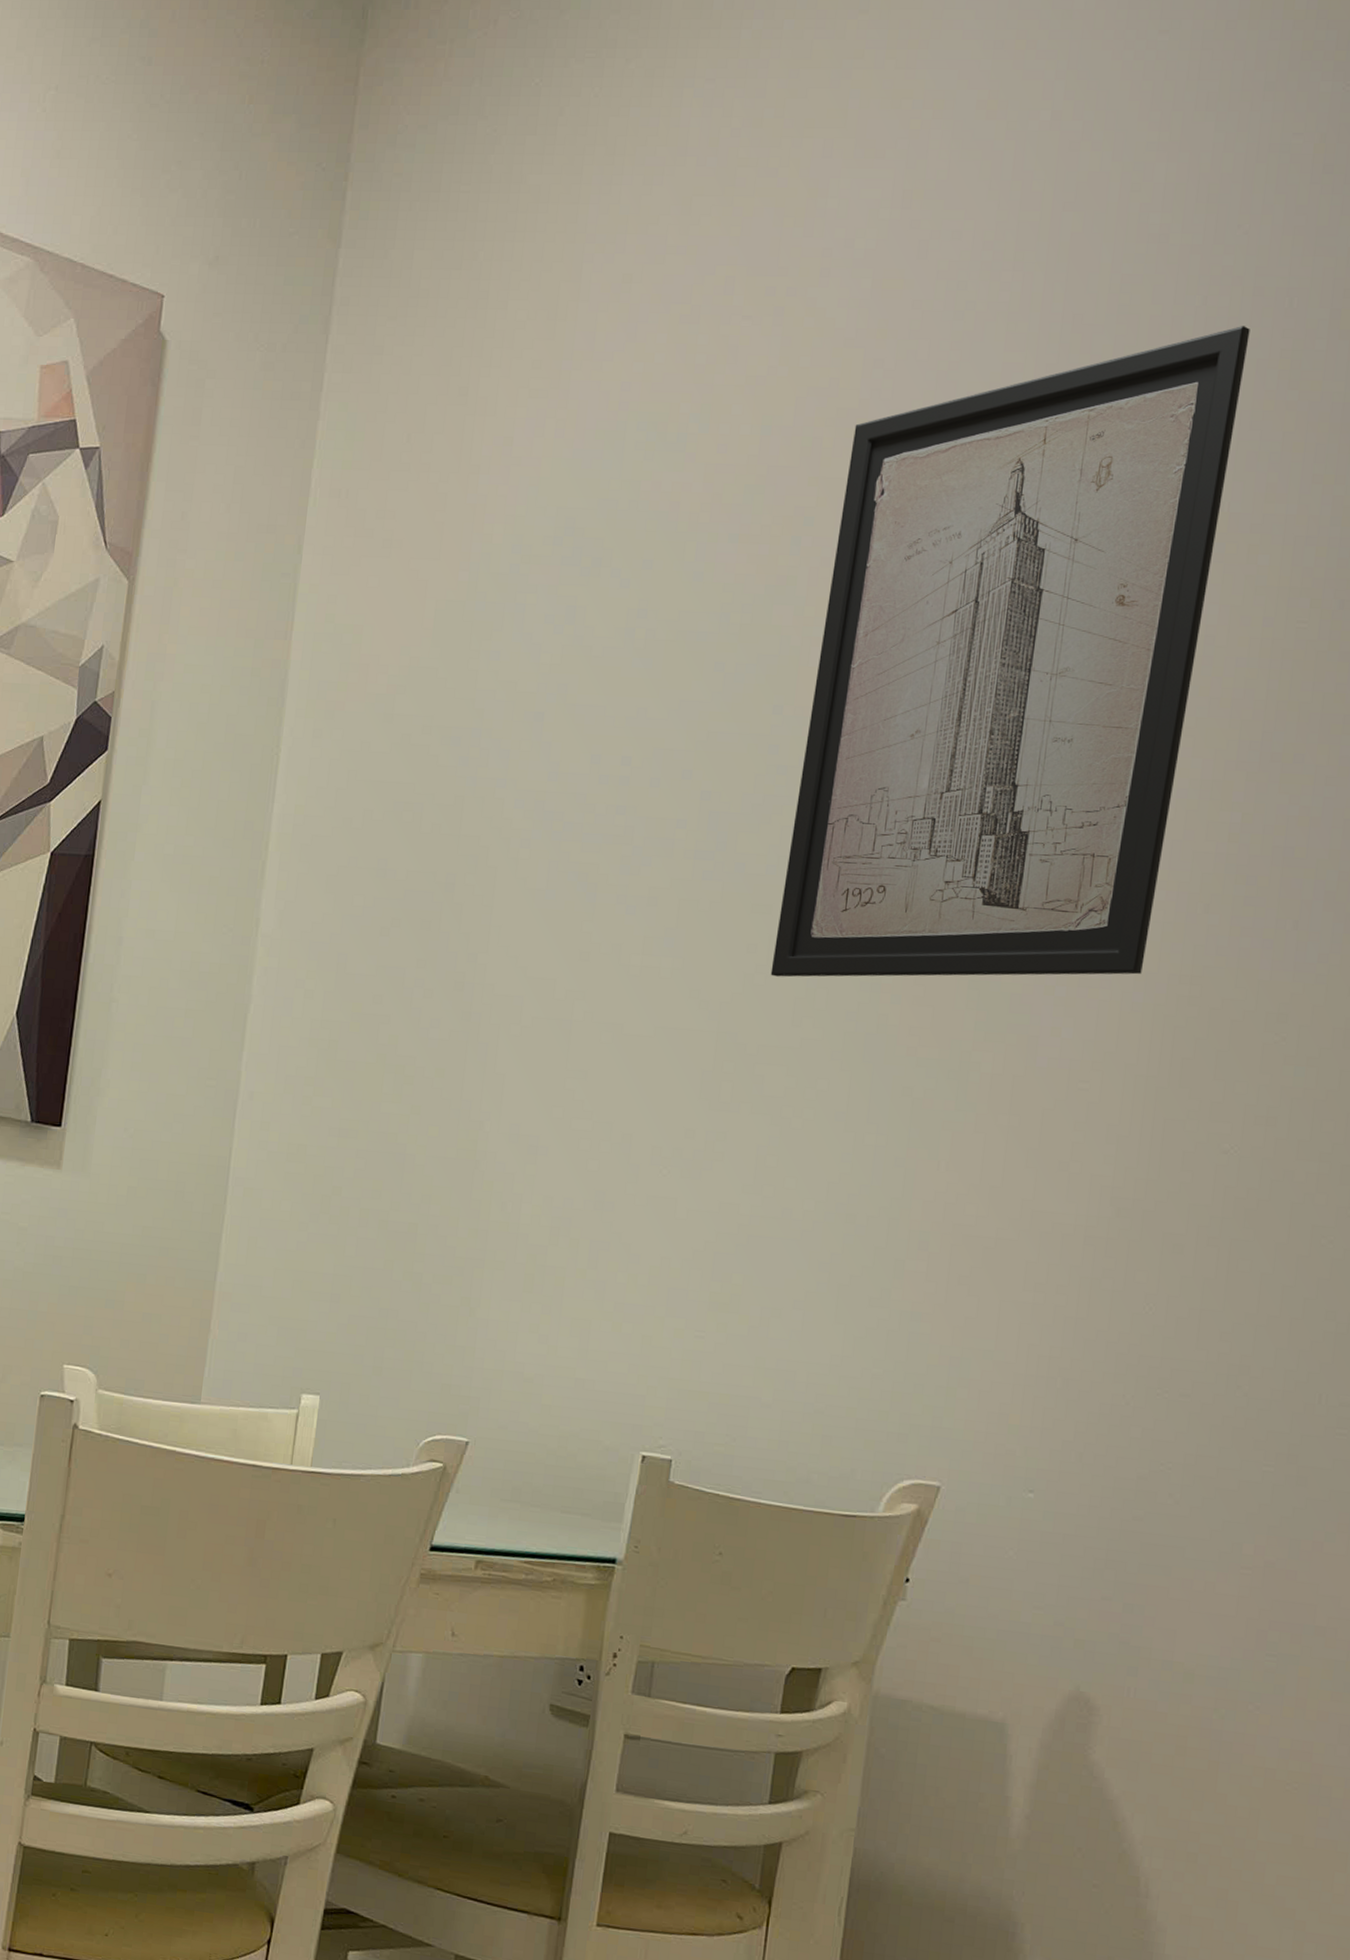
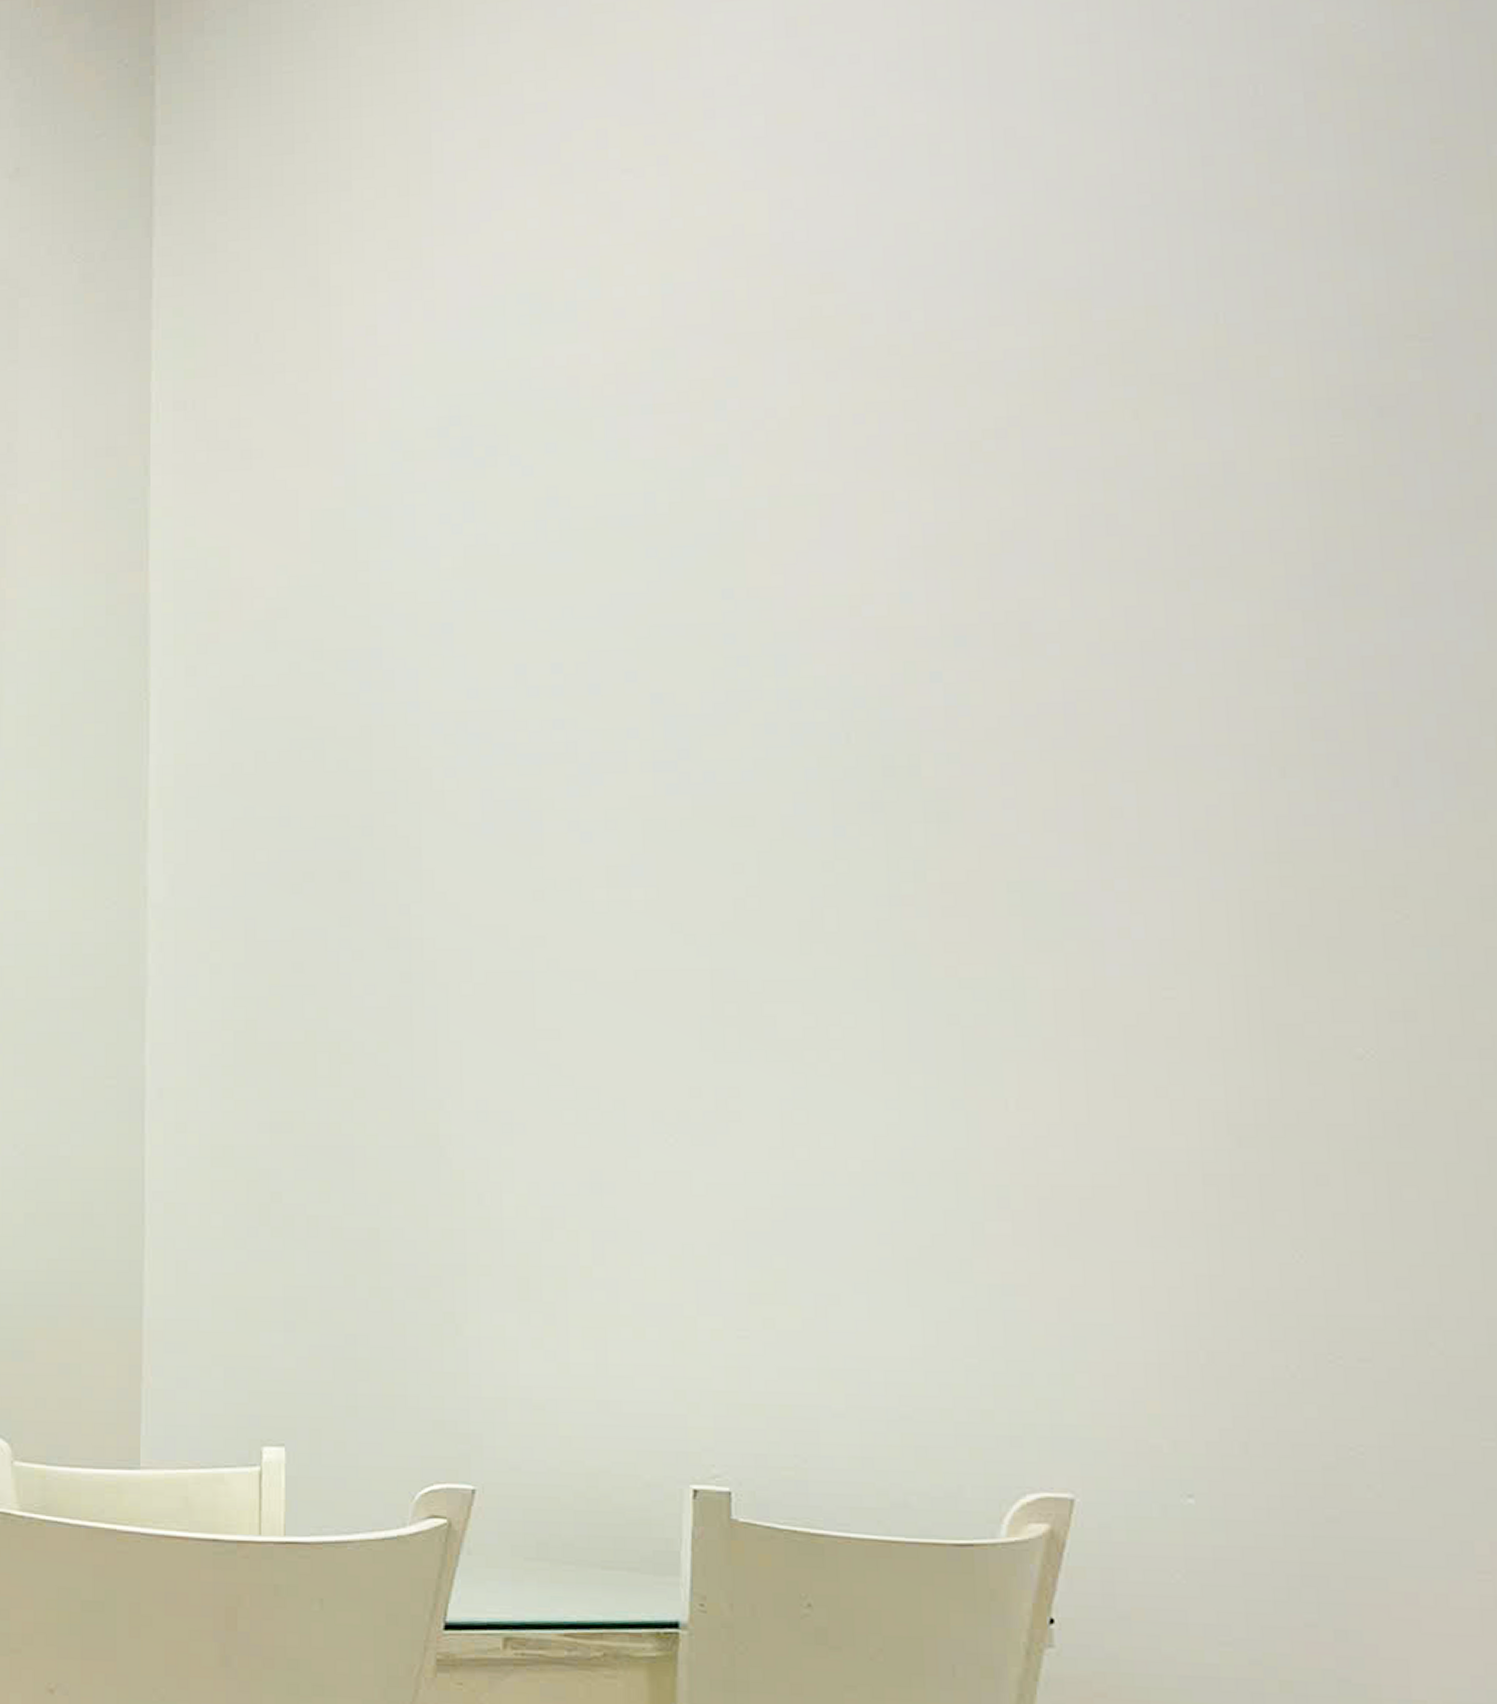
wall art: present [770,326,1250,978] -> none [764,120,1218,899]

